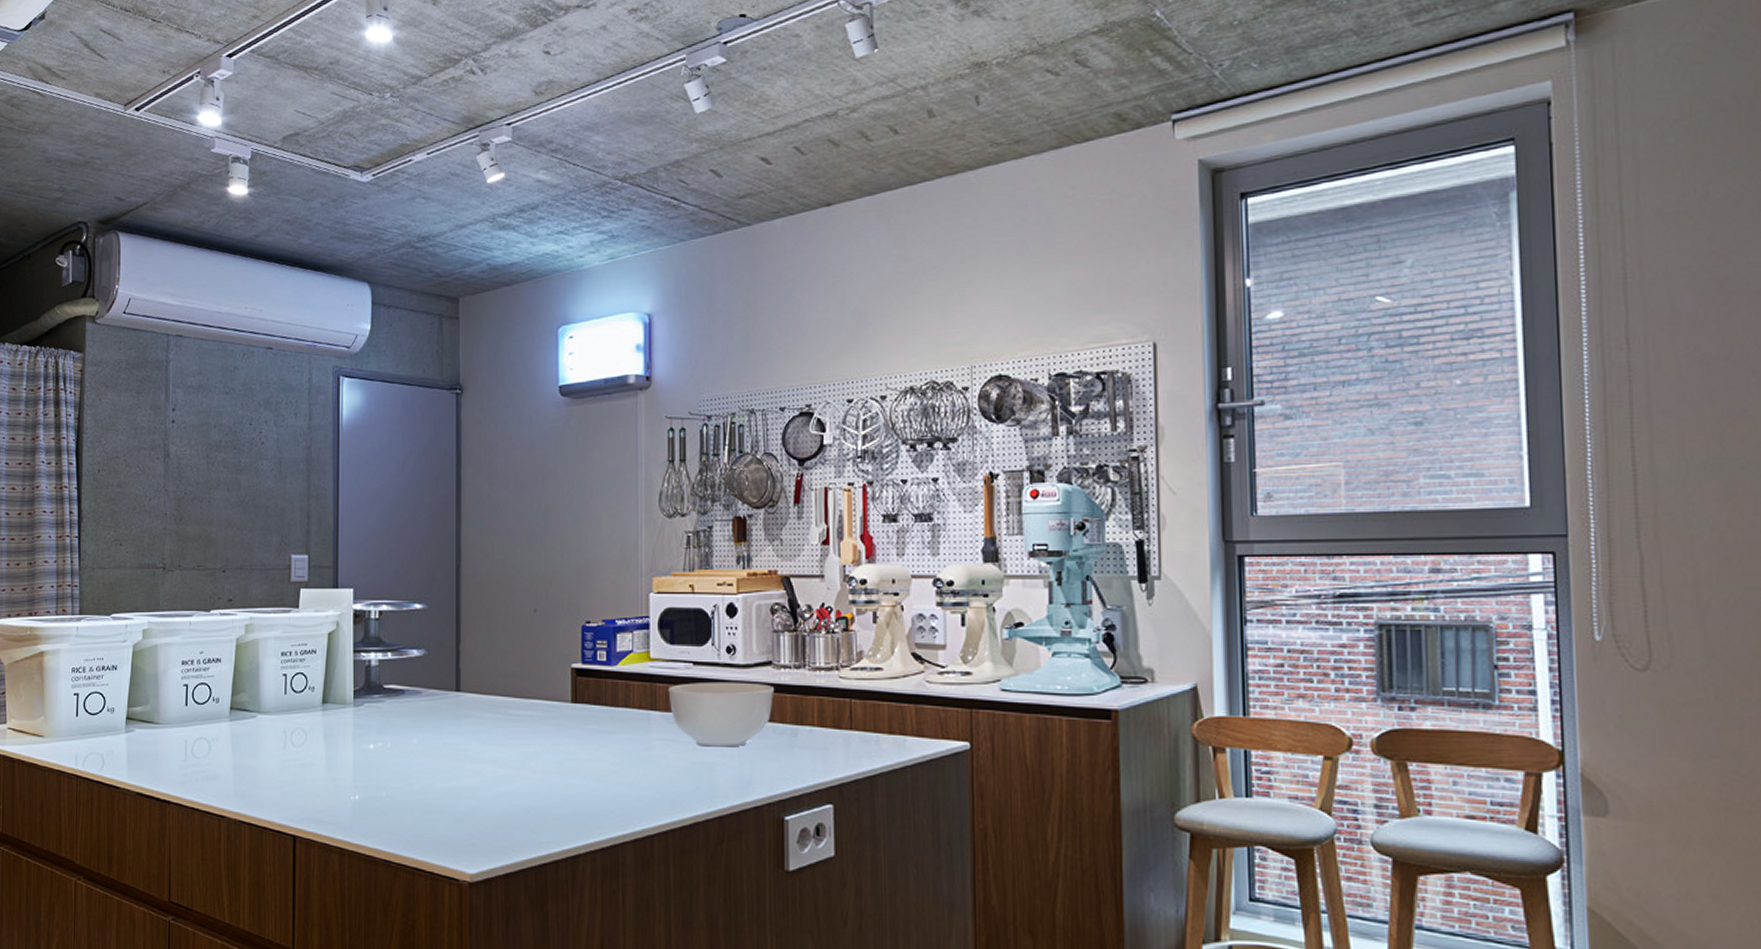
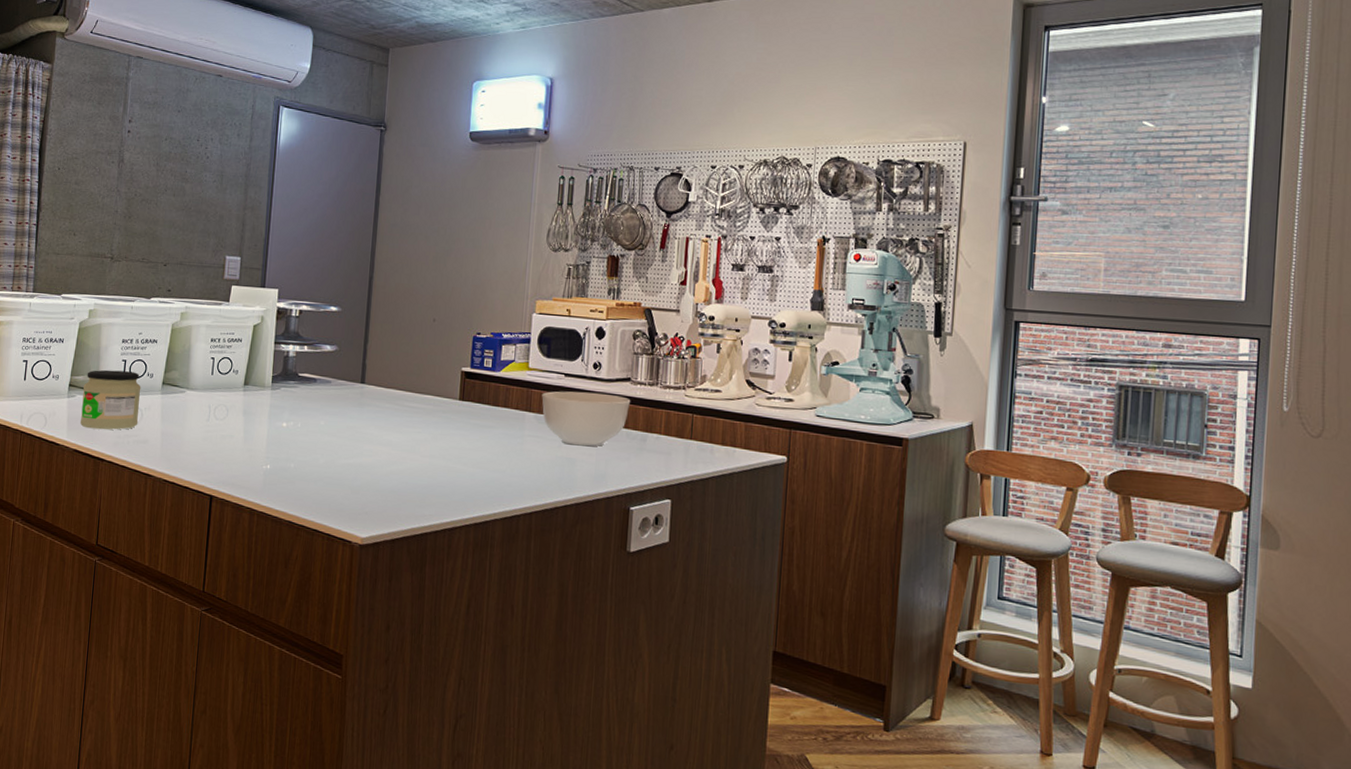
jar: none [142,697,207,768] -> present [80,369,141,430]

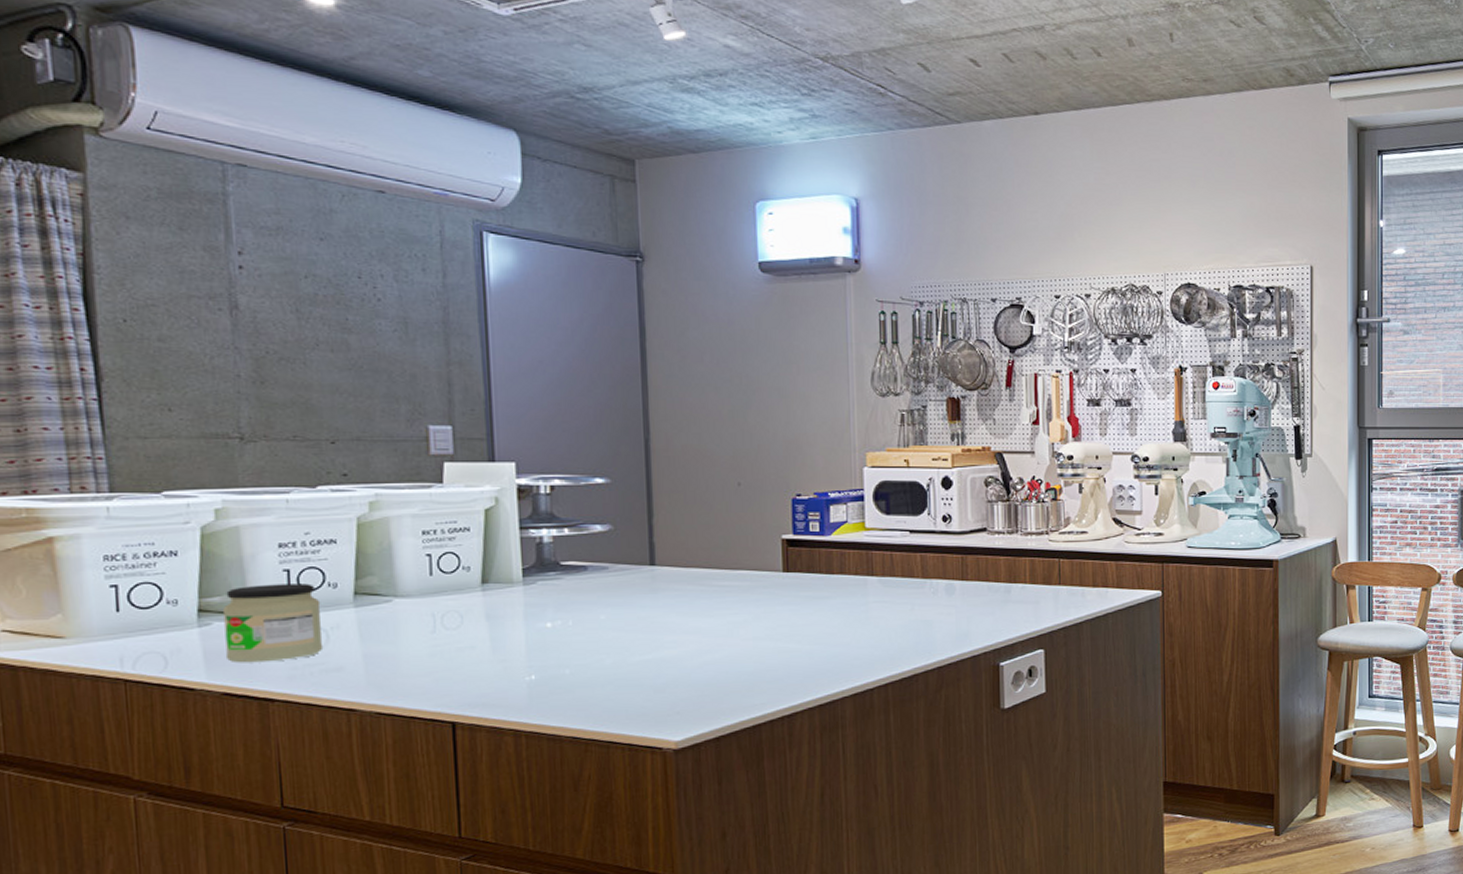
bowl: present [542,391,631,447] -> none [885,547,990,606]

